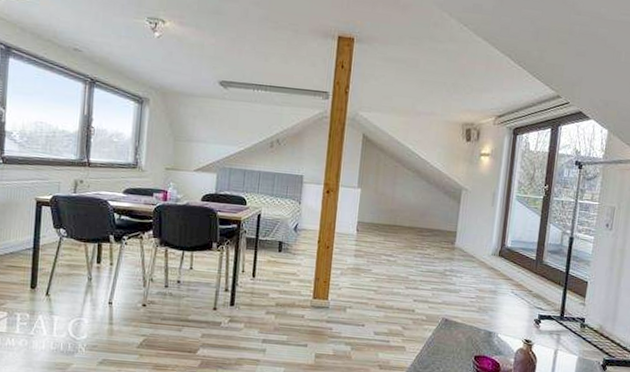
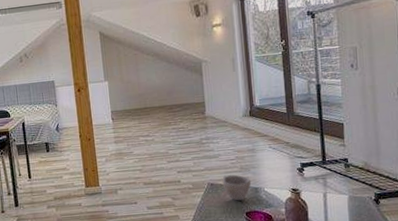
cup: none [457,313,487,343] -> present [222,174,252,201]

